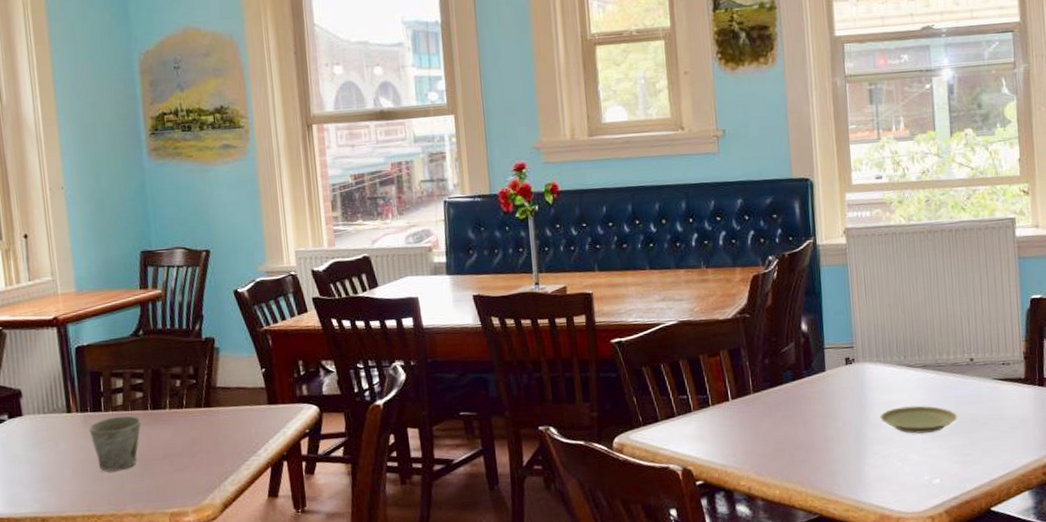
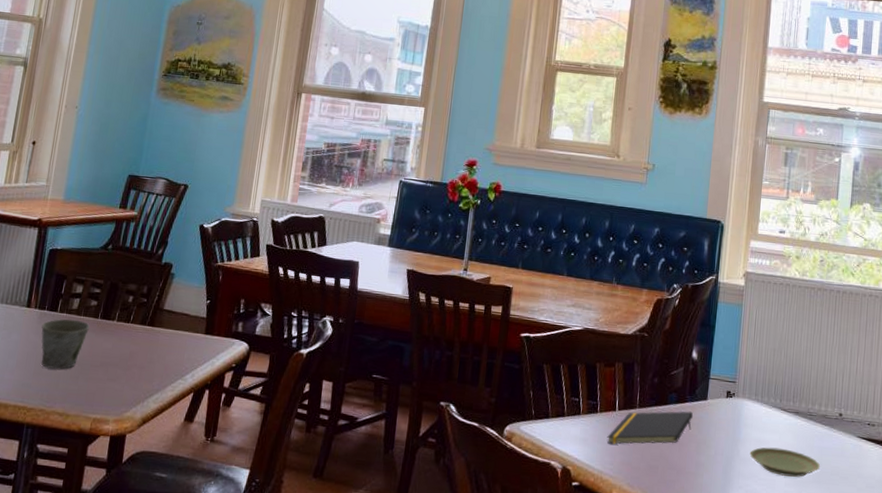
notepad: none [724,386,814,436] -> present [607,411,693,444]

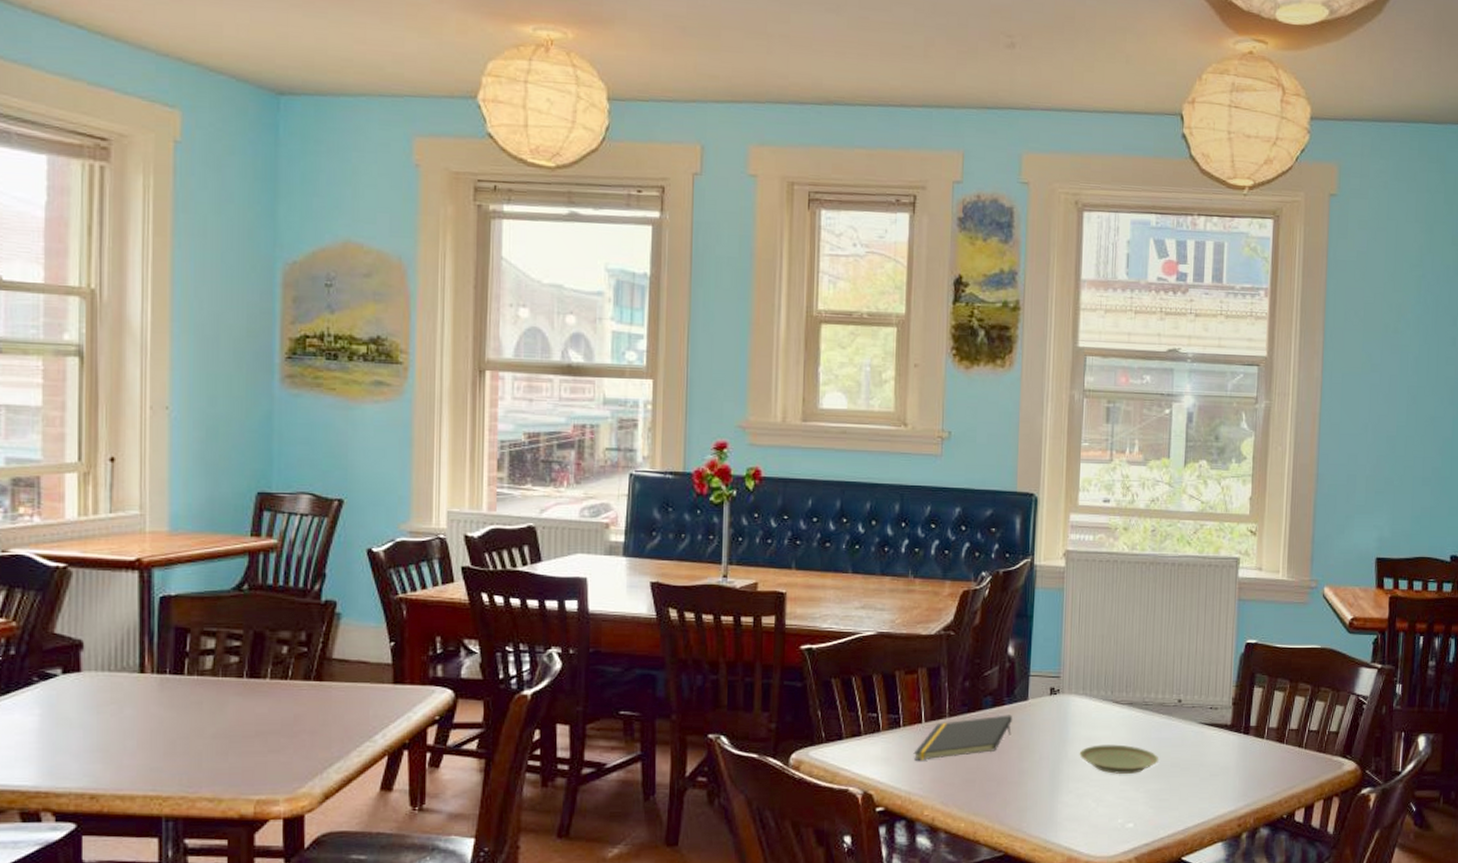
mug: present [41,318,90,369] -> none [165,682,234,746]

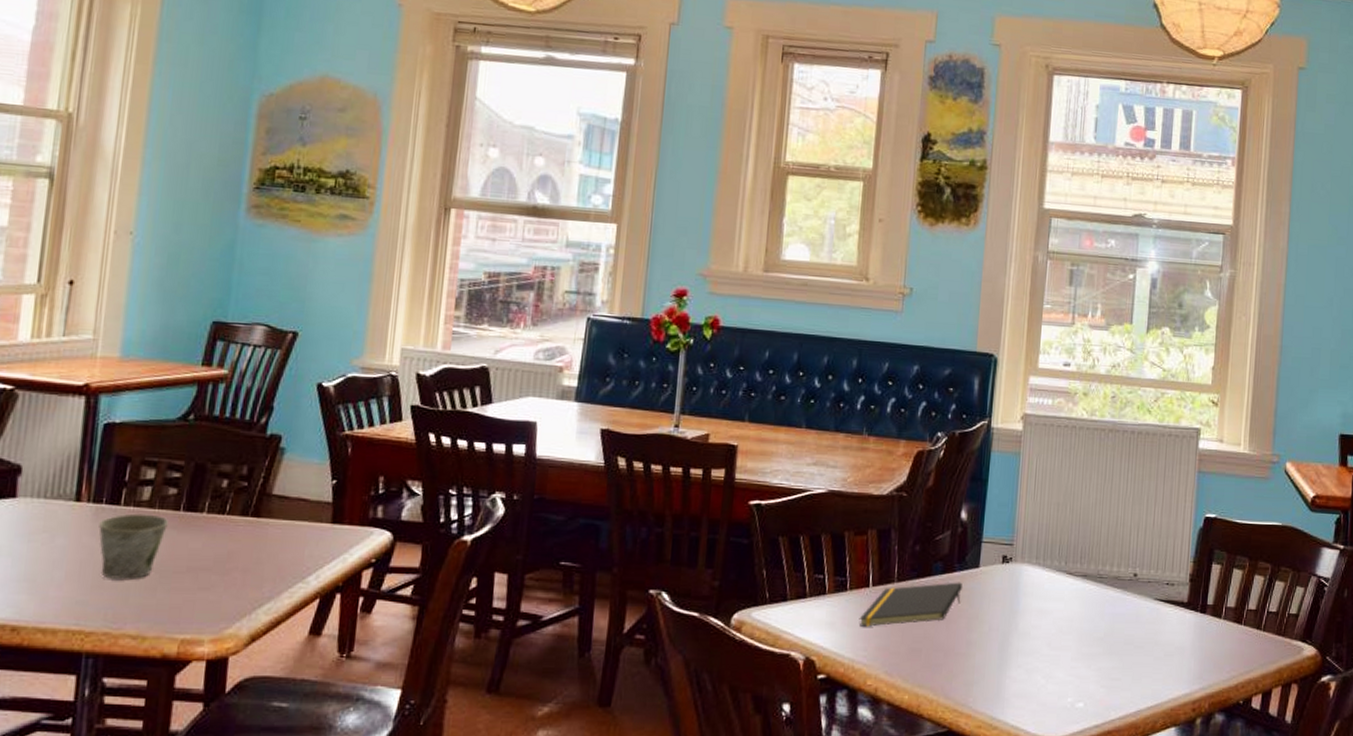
mug: none [165,682,234,746] -> present [98,513,169,579]
plate: present [1079,744,1159,774] -> none [1030,618,1113,650]

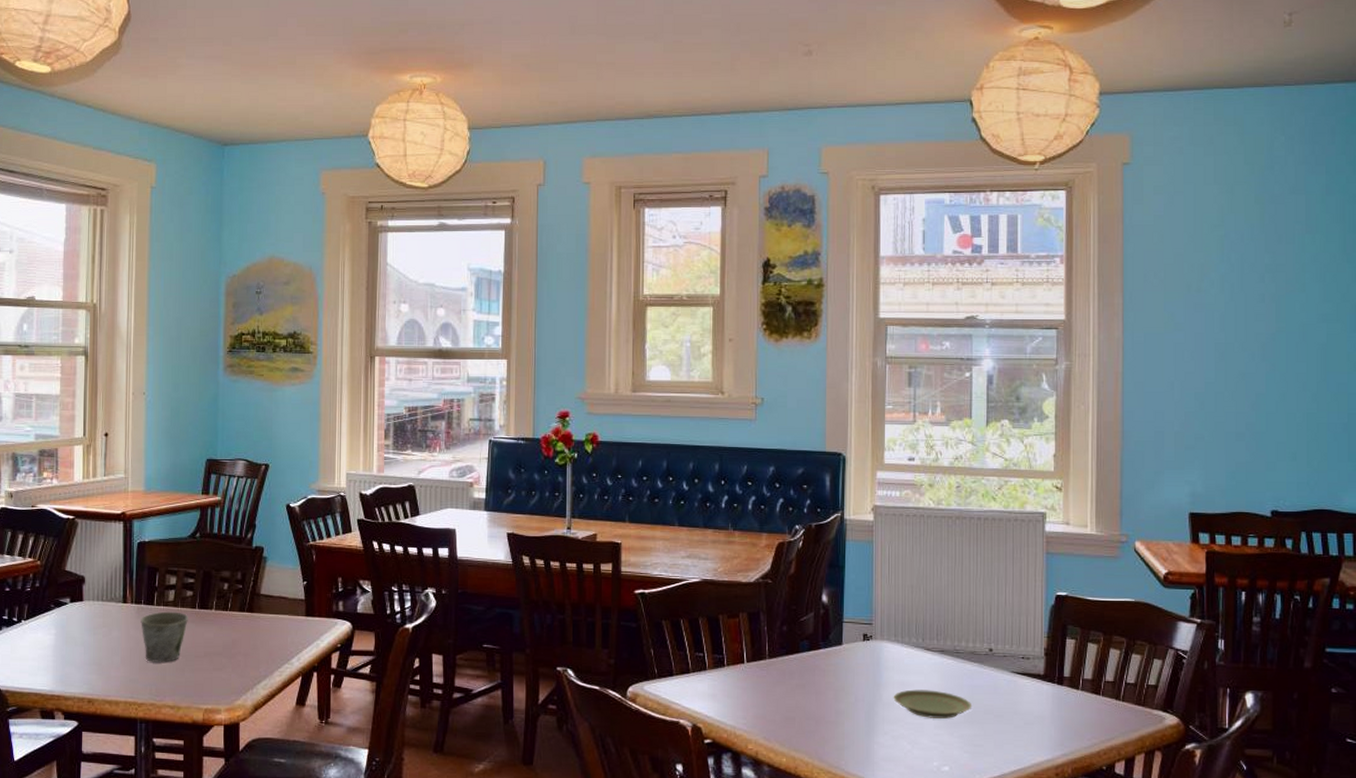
notepad: present [859,582,962,627] -> none [737,658,828,698]
plate: none [1030,618,1113,650] -> present [893,689,973,719]

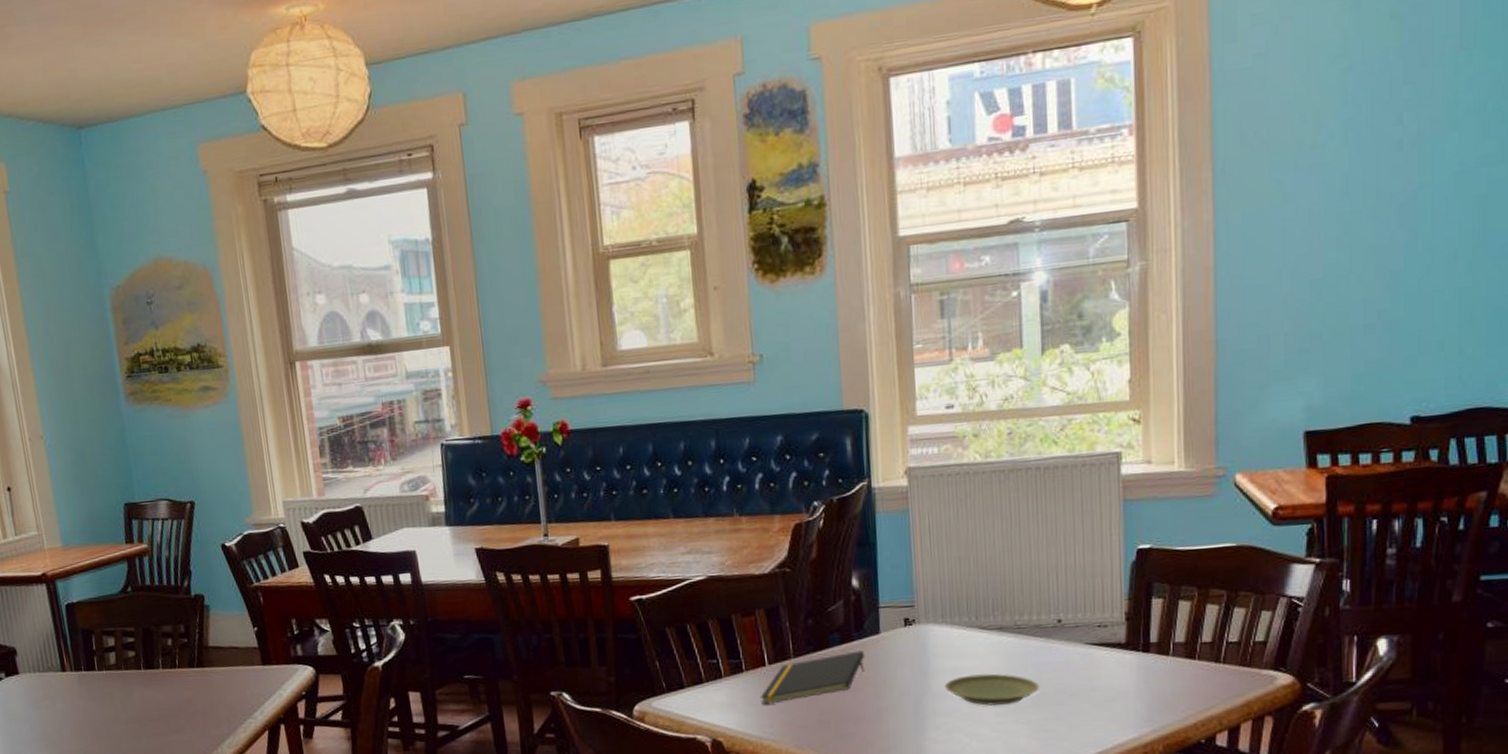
mug: present [141,611,189,662] -> none [84,675,136,732]
notepad: none [737,658,828,698] -> present [760,650,865,705]

